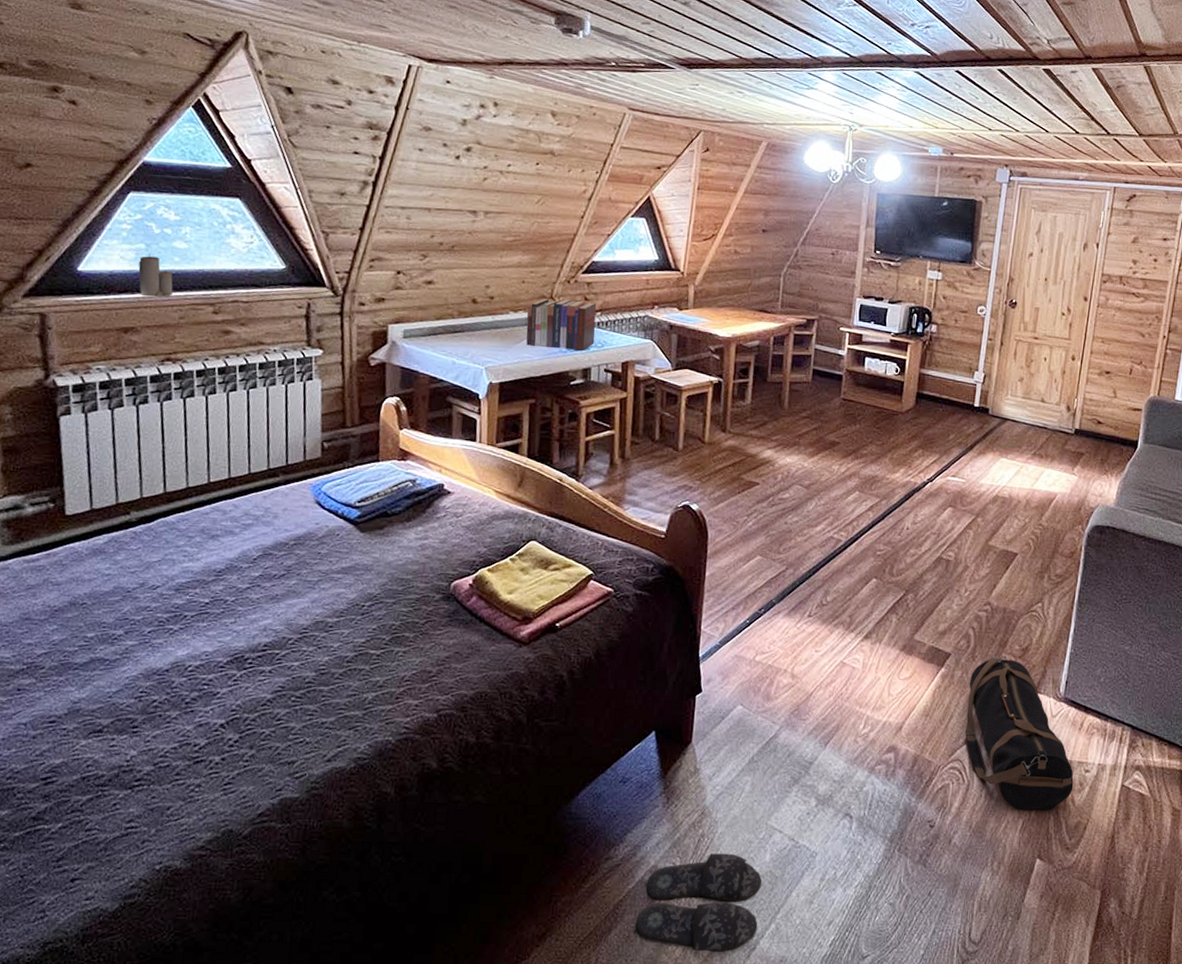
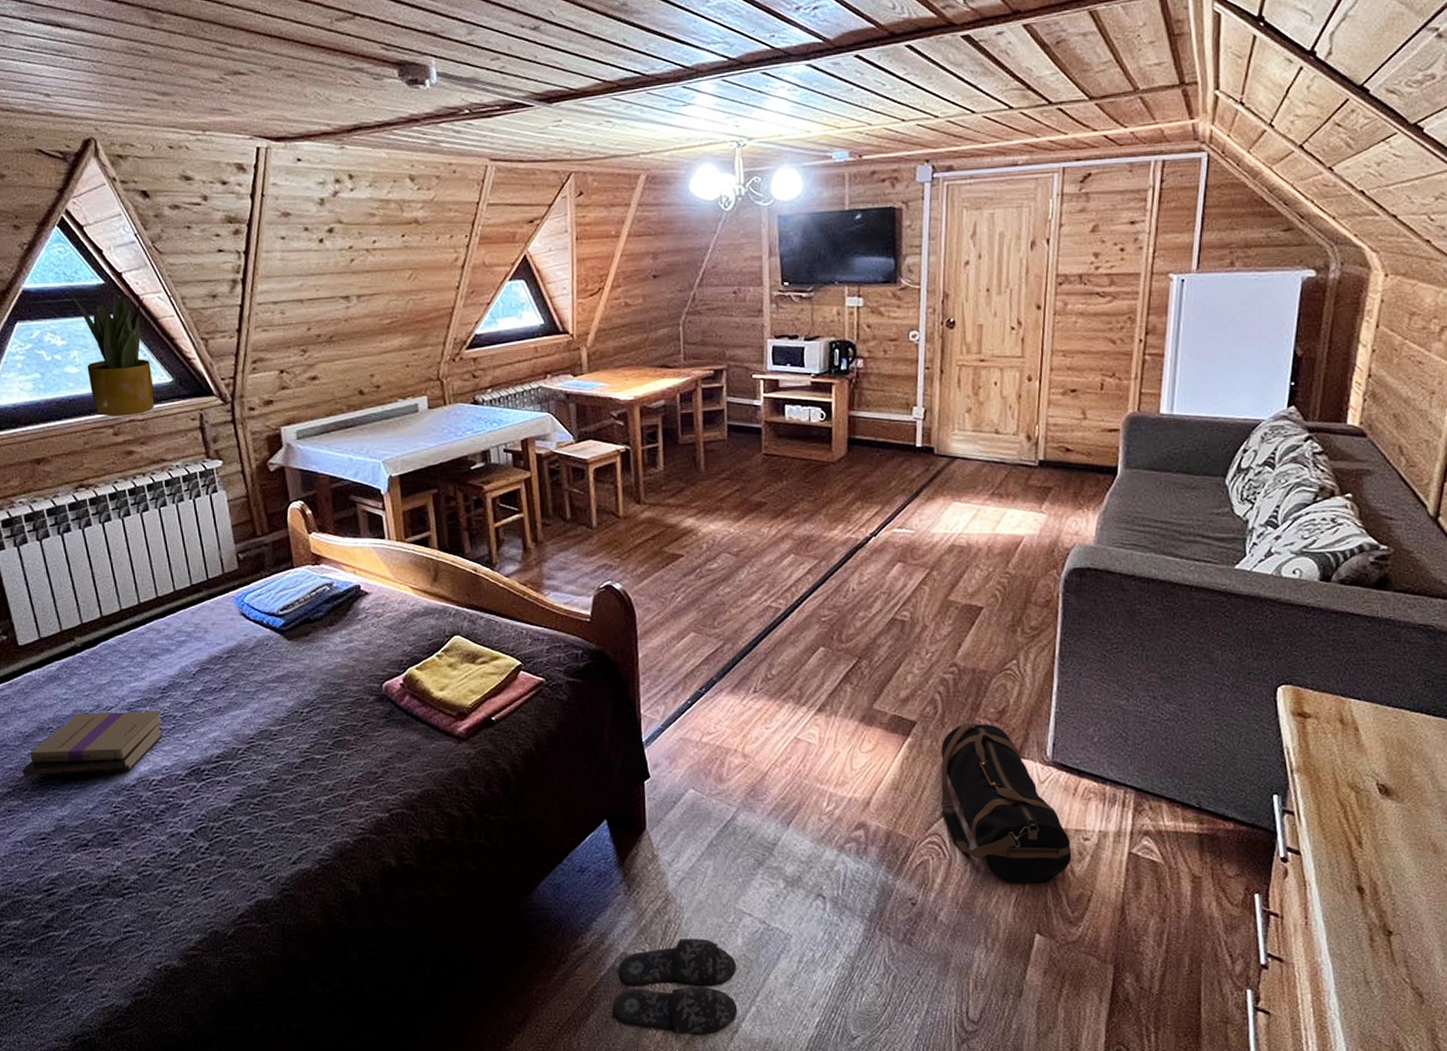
books: none [42,591,212,656] -> present [22,711,163,777]
candle: present [138,254,173,298] -> none [37,382,74,426]
planter: none [193,173,271,297] -> present [71,290,154,417]
books: present [526,298,597,352] -> none [415,379,490,434]

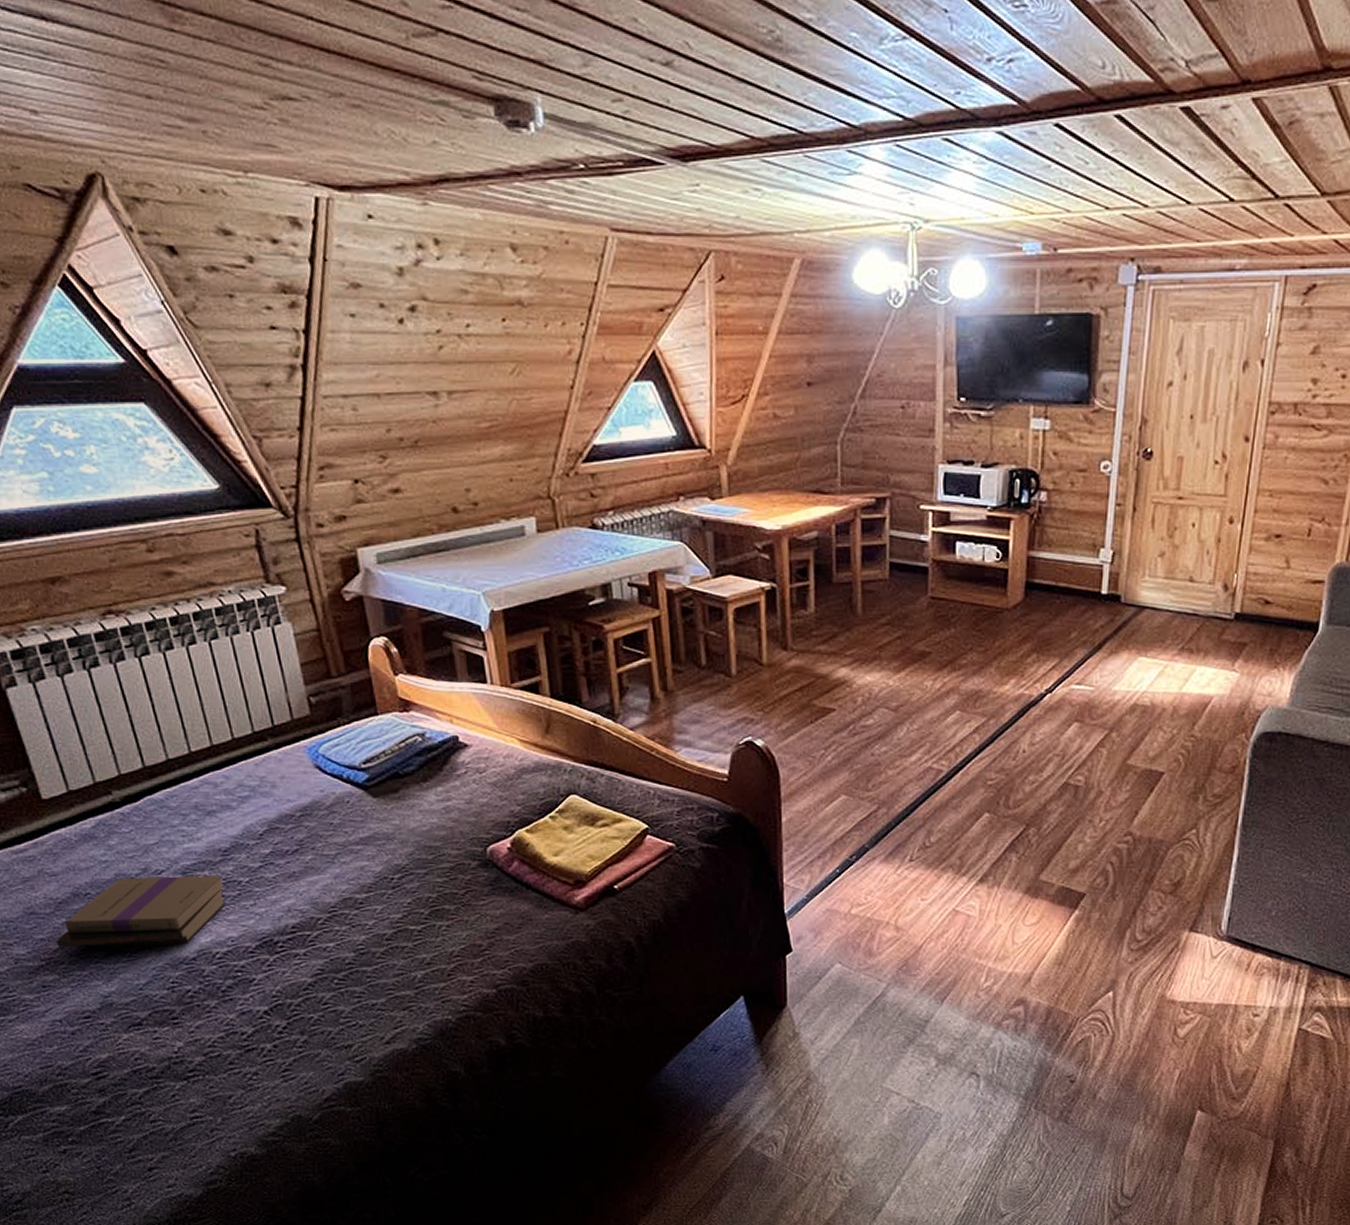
planter: present [71,290,154,417] -> none [82,372,197,529]
slippers: present [612,938,737,1036] -> none [747,1118,881,1216]
duffel bag: present [940,720,1072,884] -> none [1106,892,1240,1061]

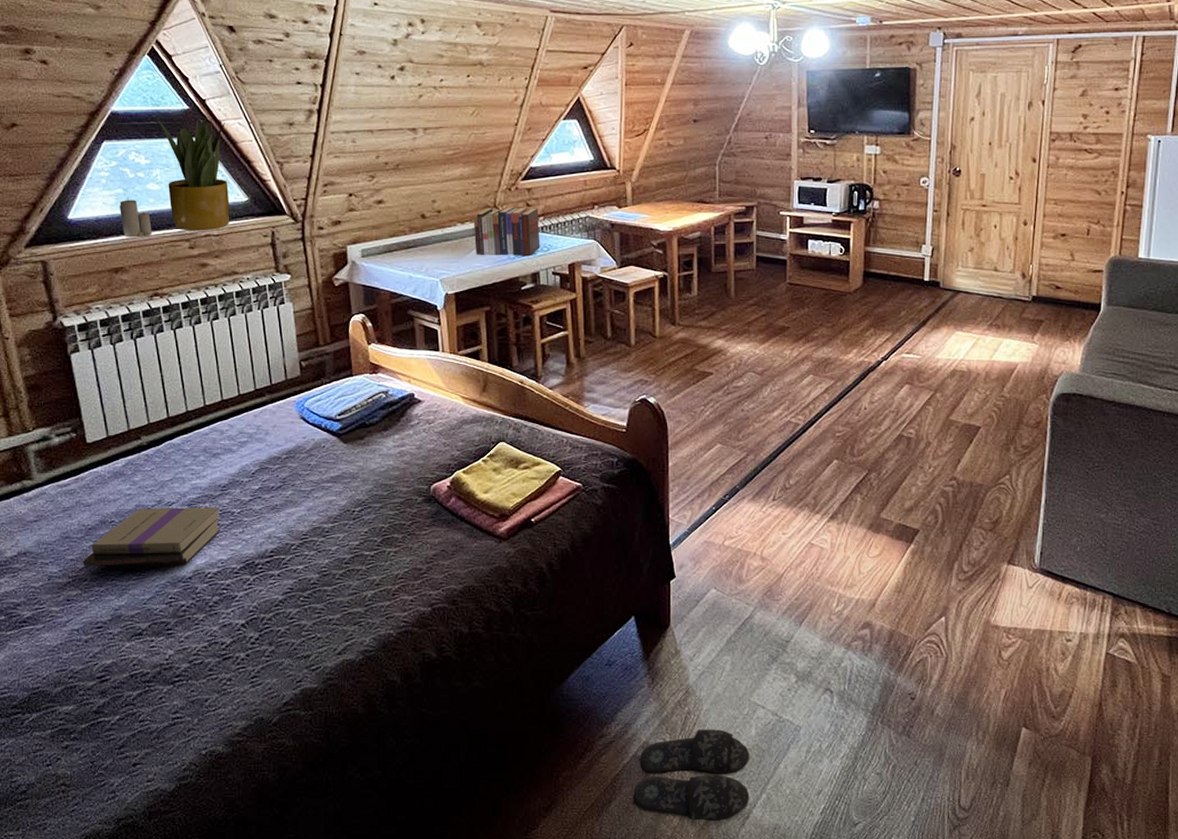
candle: none [46,484,95,538] -> present [120,197,152,238]
planter: none [82,372,197,529] -> present [156,116,230,231]
books: none [521,498,611,563] -> present [473,207,540,257]
slippers: none [747,1118,881,1216] -> present [633,729,749,822]

